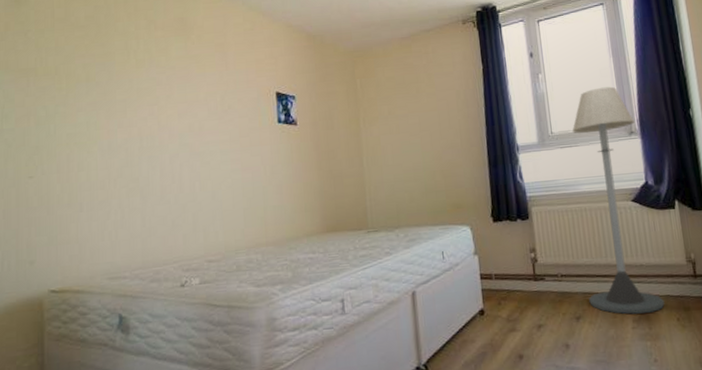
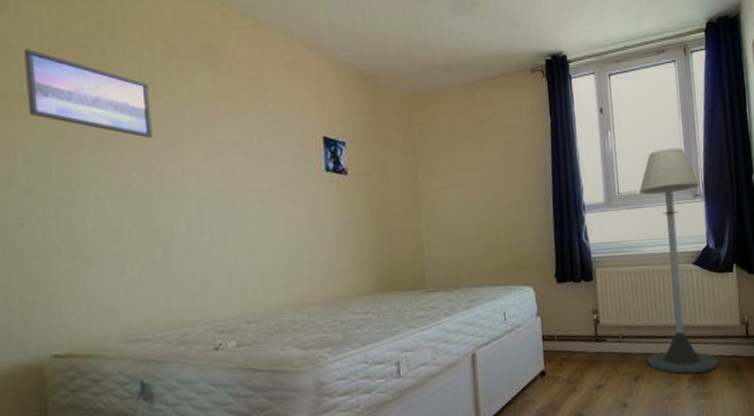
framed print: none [40,32,135,101] -> present [24,49,153,138]

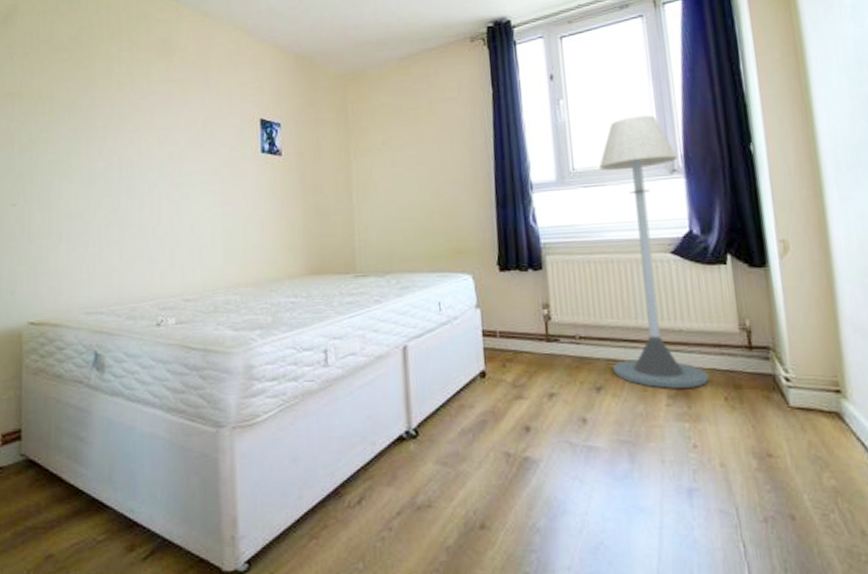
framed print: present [24,49,153,138] -> none [24,55,116,127]

